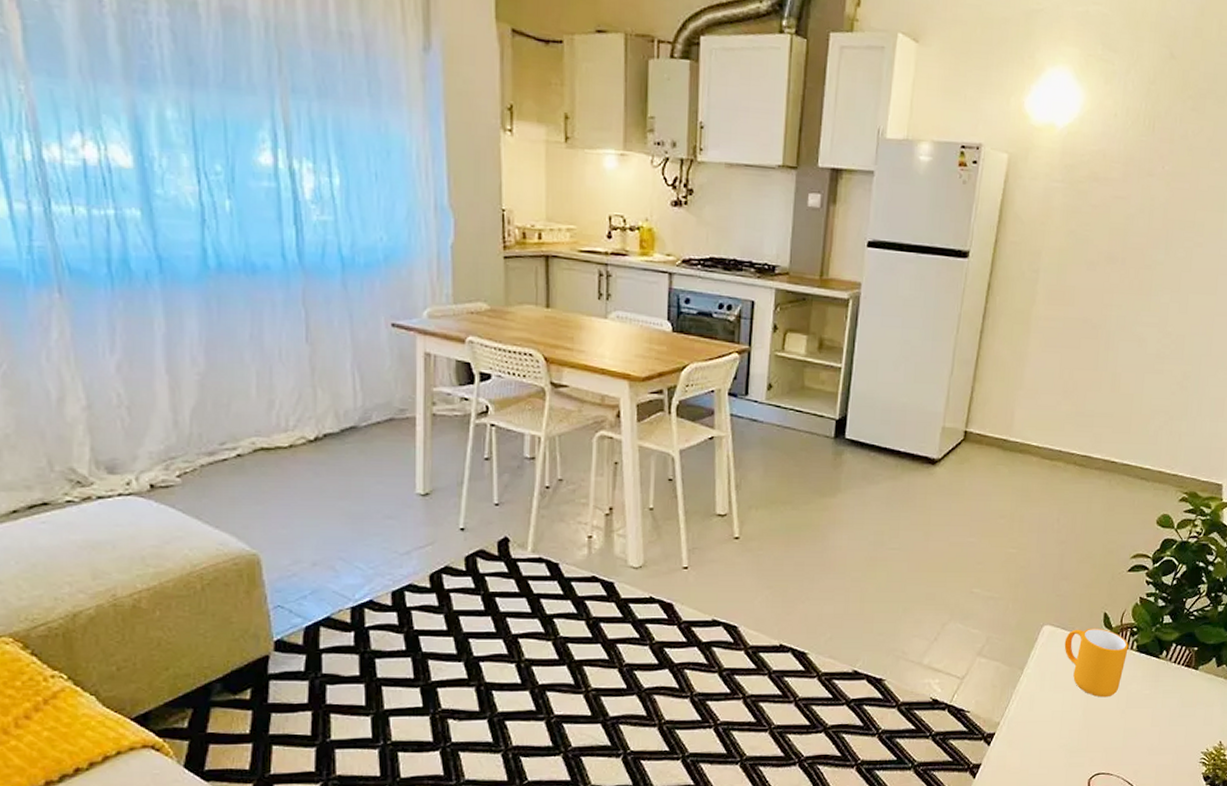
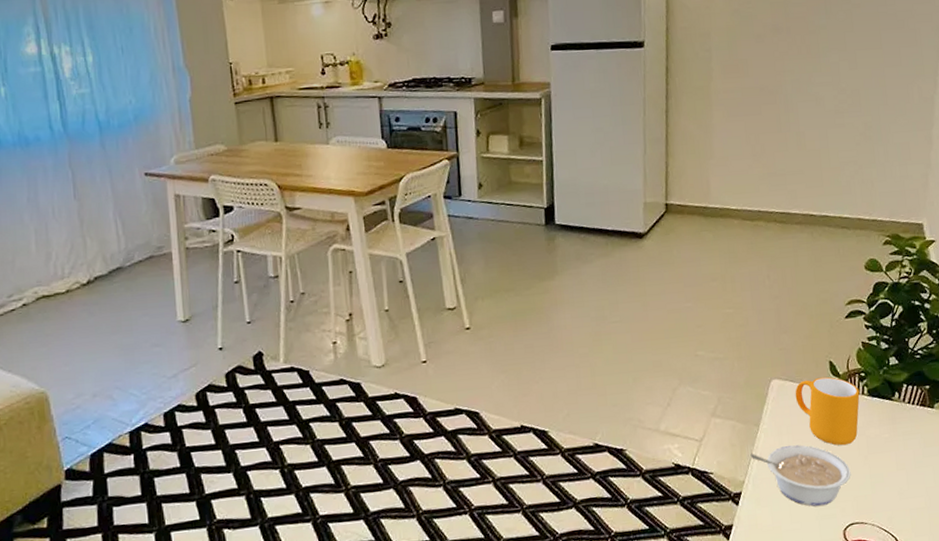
legume: none [1010,692,1106,754] -> present [750,445,851,507]

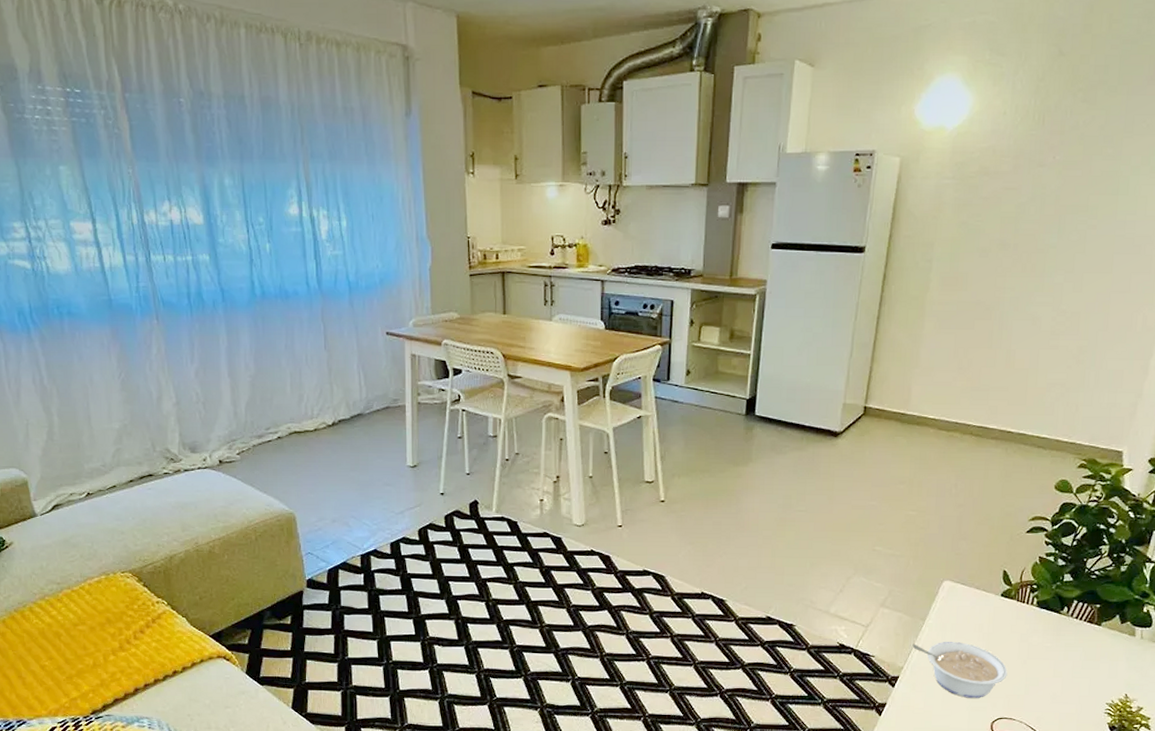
mug: present [795,376,860,446] -> none [964,584,1029,648]

